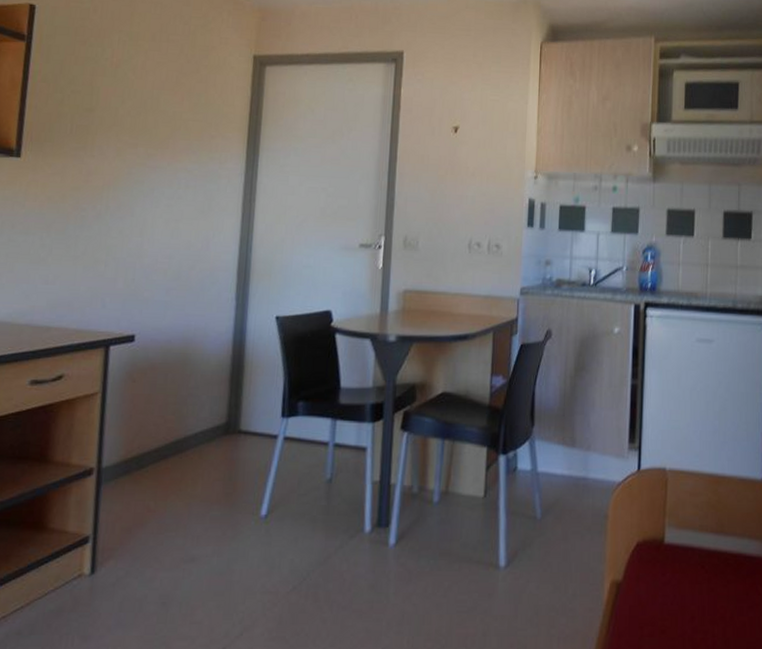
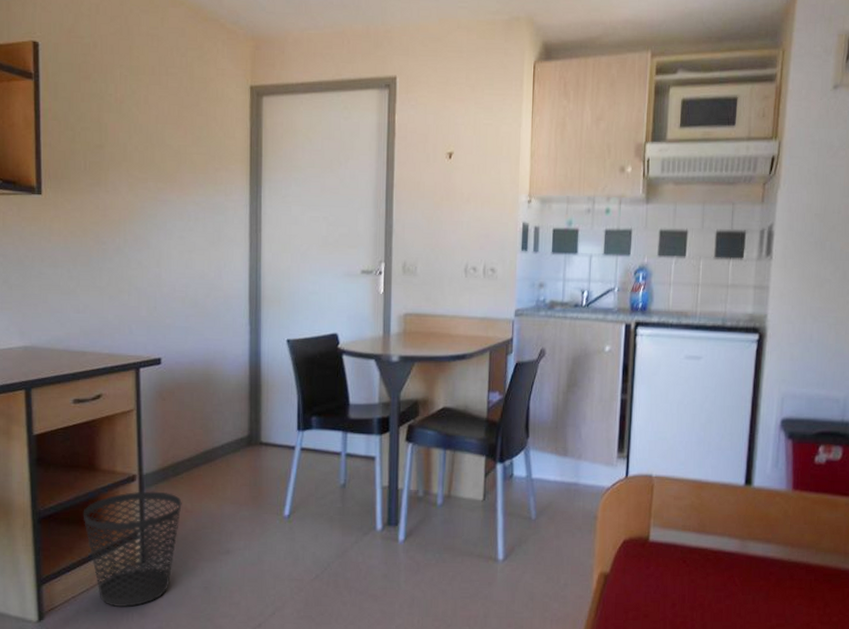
wastebasket: none [26,487,144,630] -> present [83,491,182,608]

